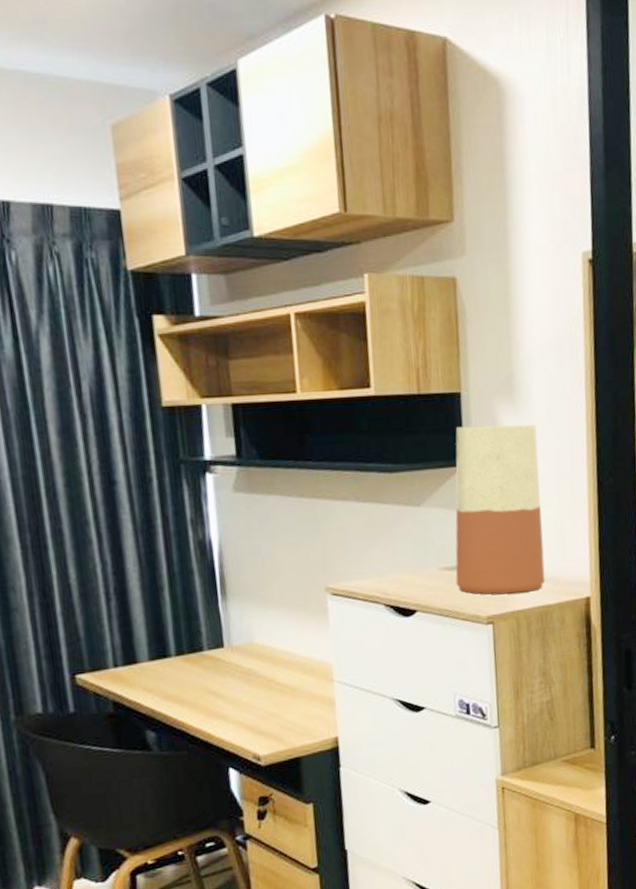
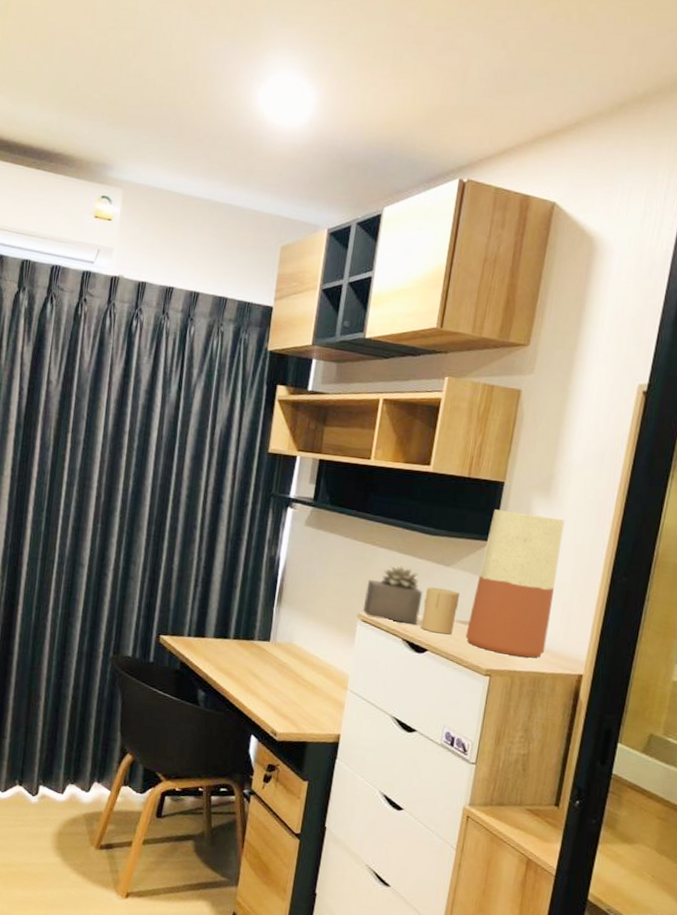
succulent plant: none [328,516,399,589] -> present [362,565,423,624]
candle: none [399,533,441,589] -> present [421,587,461,635]

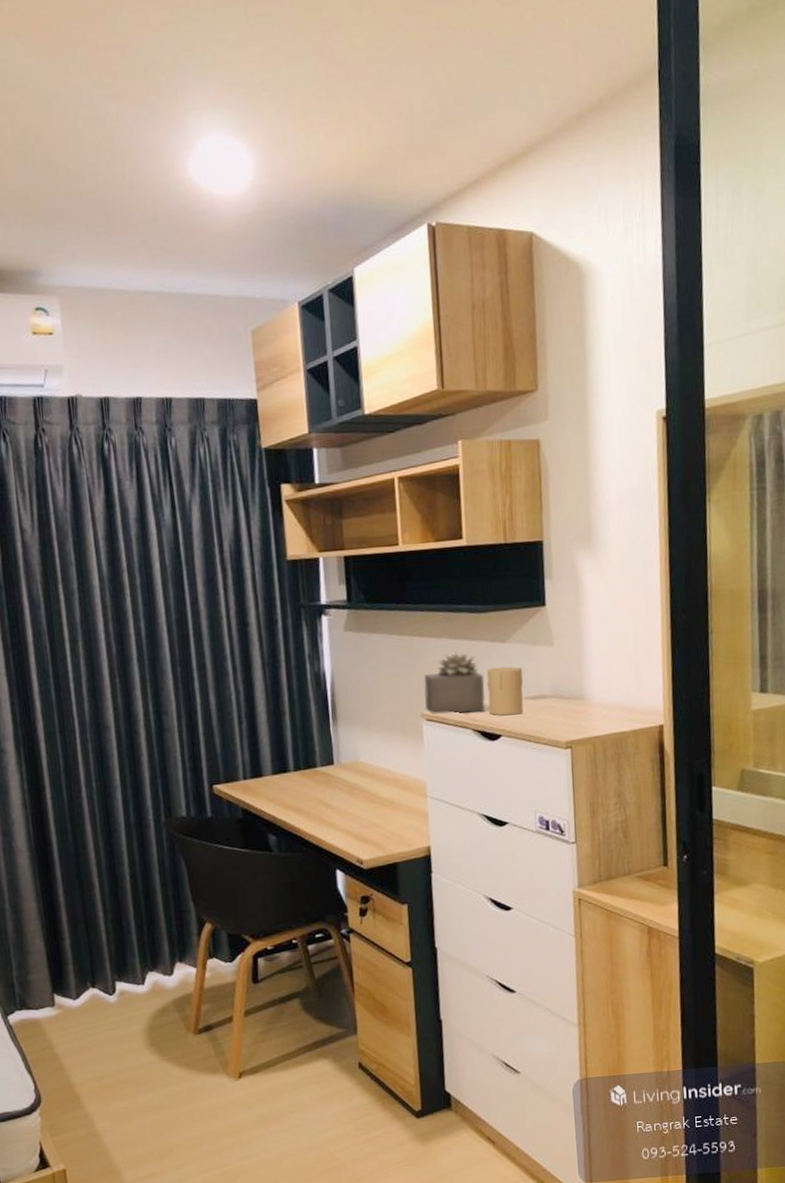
vase: present [465,509,565,658] -> none [537,567,621,722]

